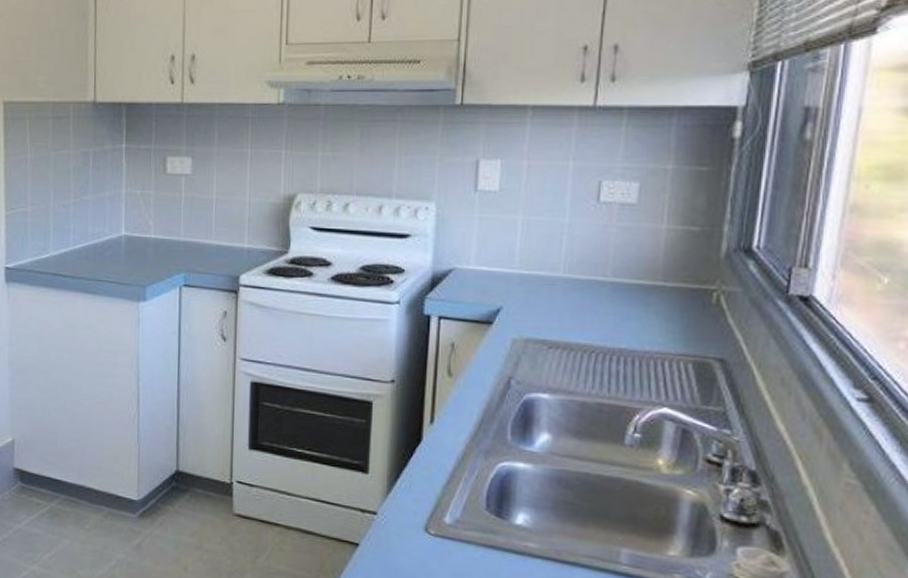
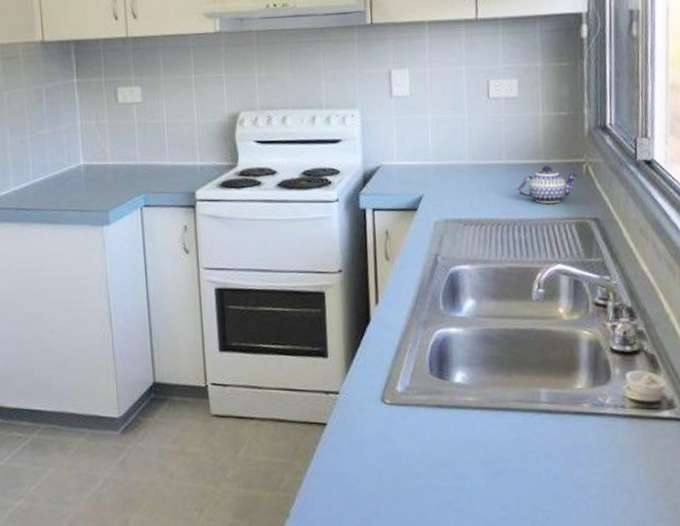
teapot: none [621,289,706,335] -> present [517,165,579,204]

